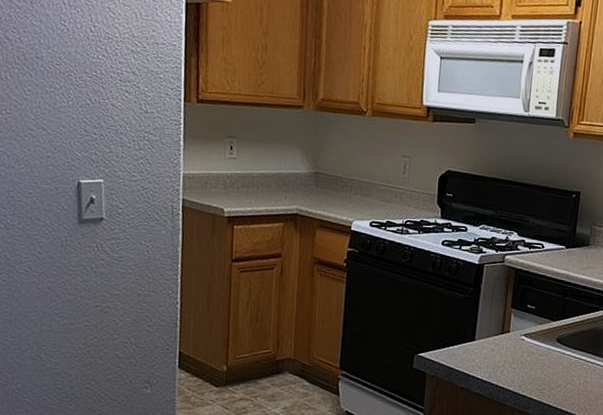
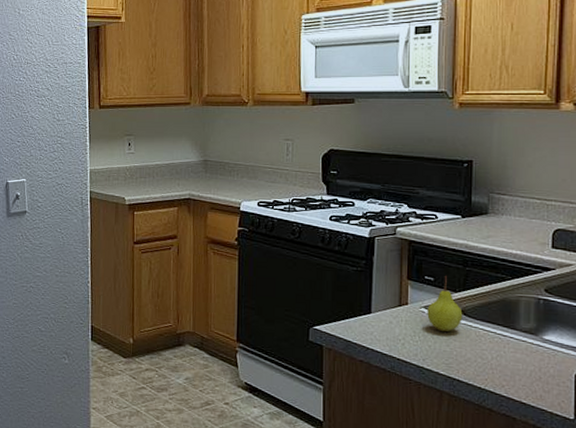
fruit: none [526,304,558,360] -> present [427,275,463,332]

